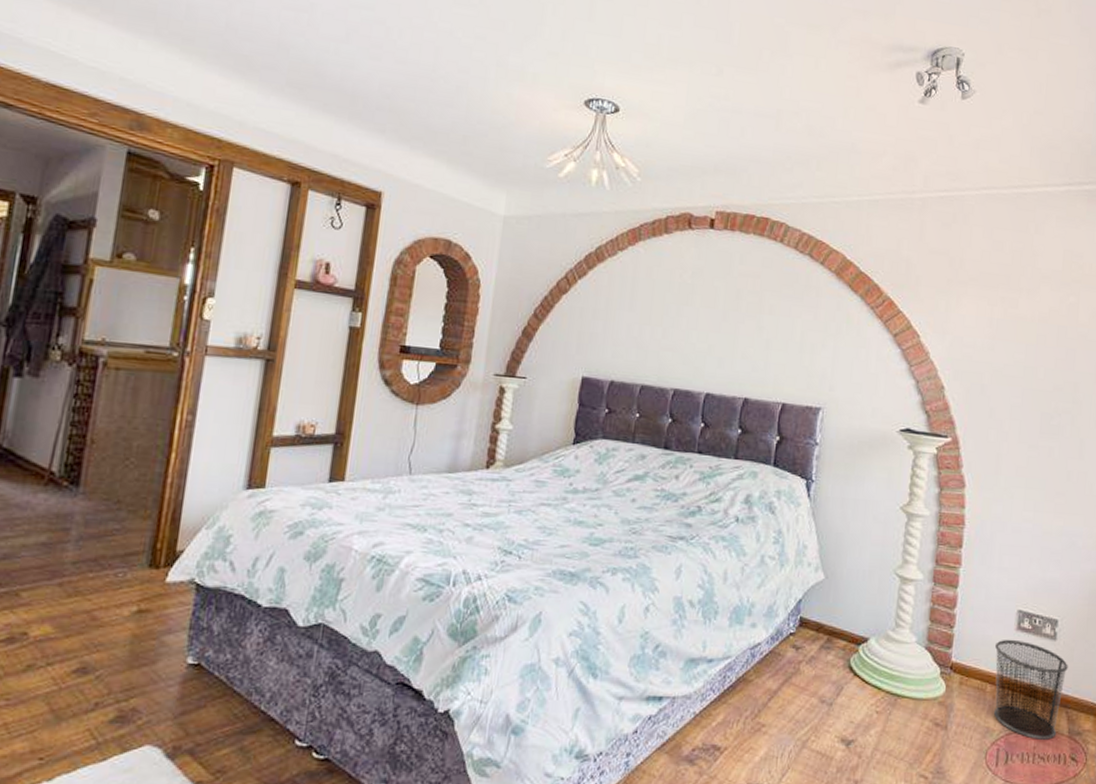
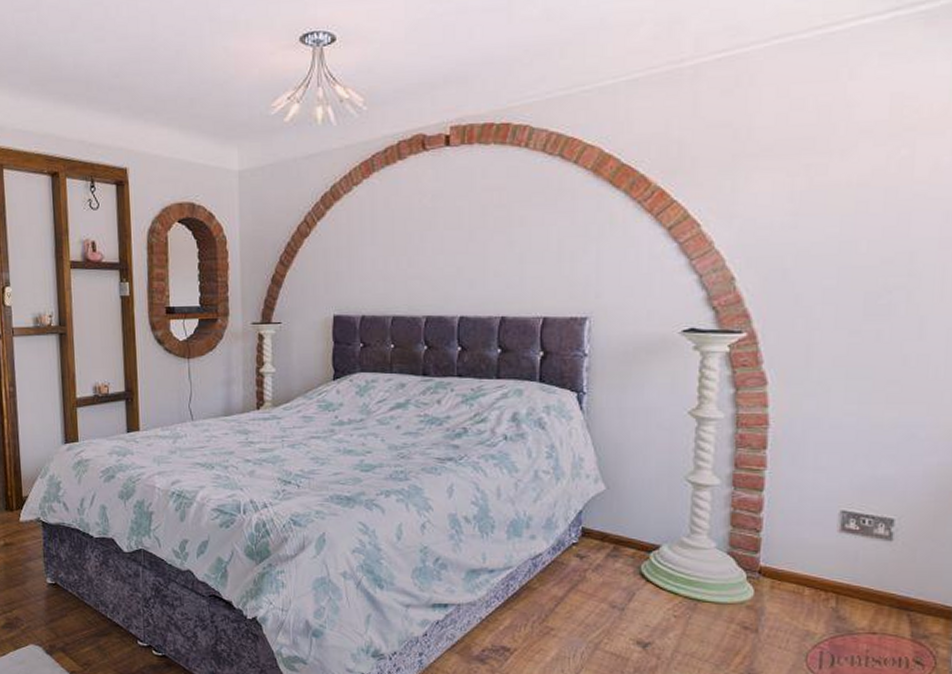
waste bin: present [994,639,1068,740] -> none [813,541,909,643]

